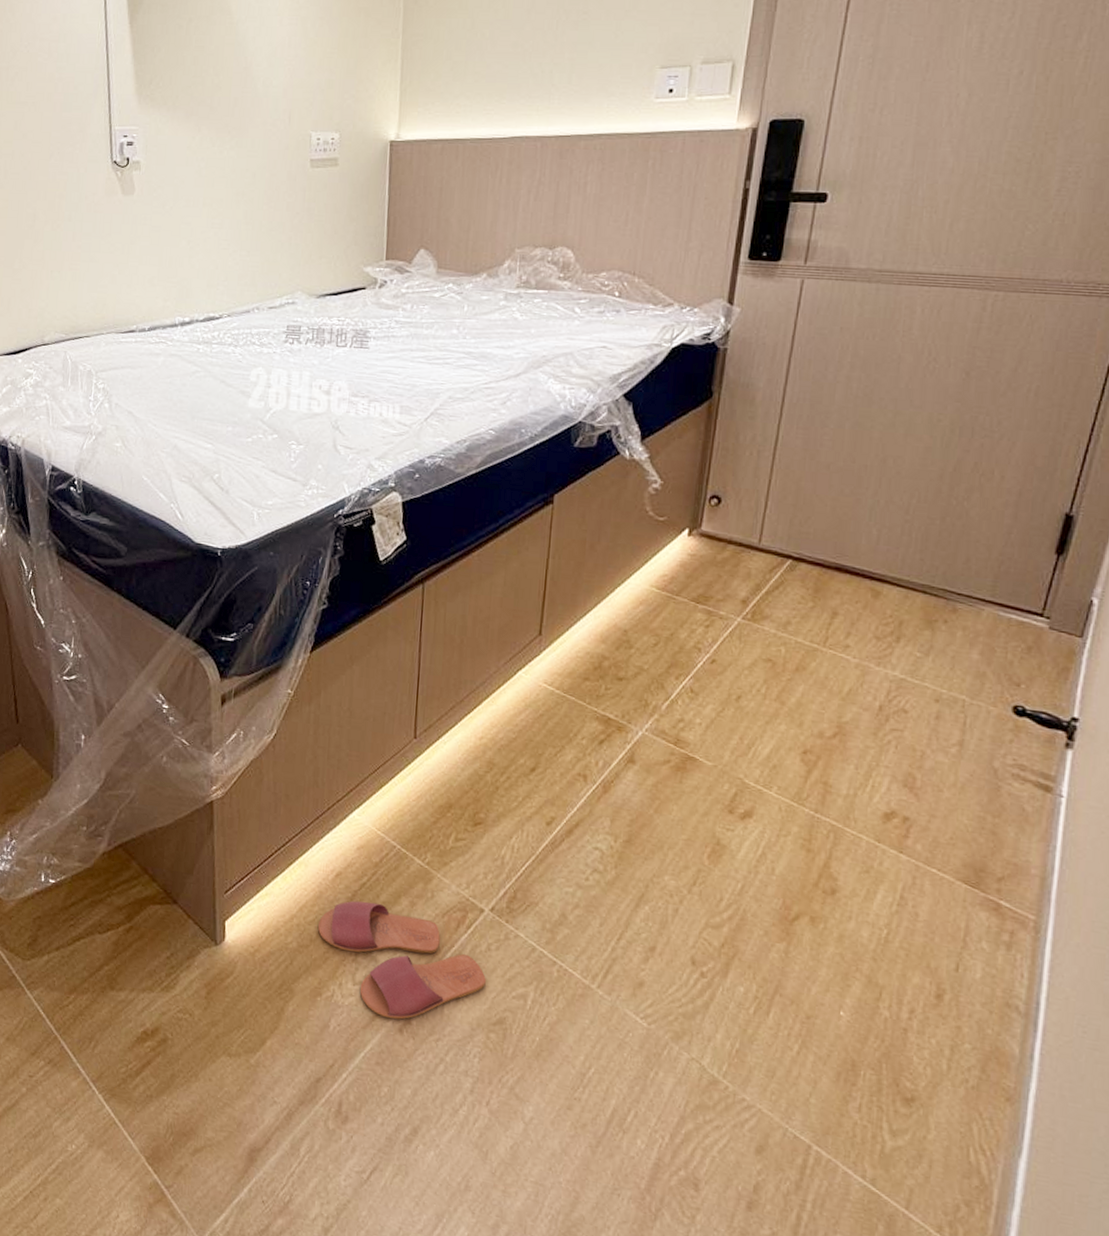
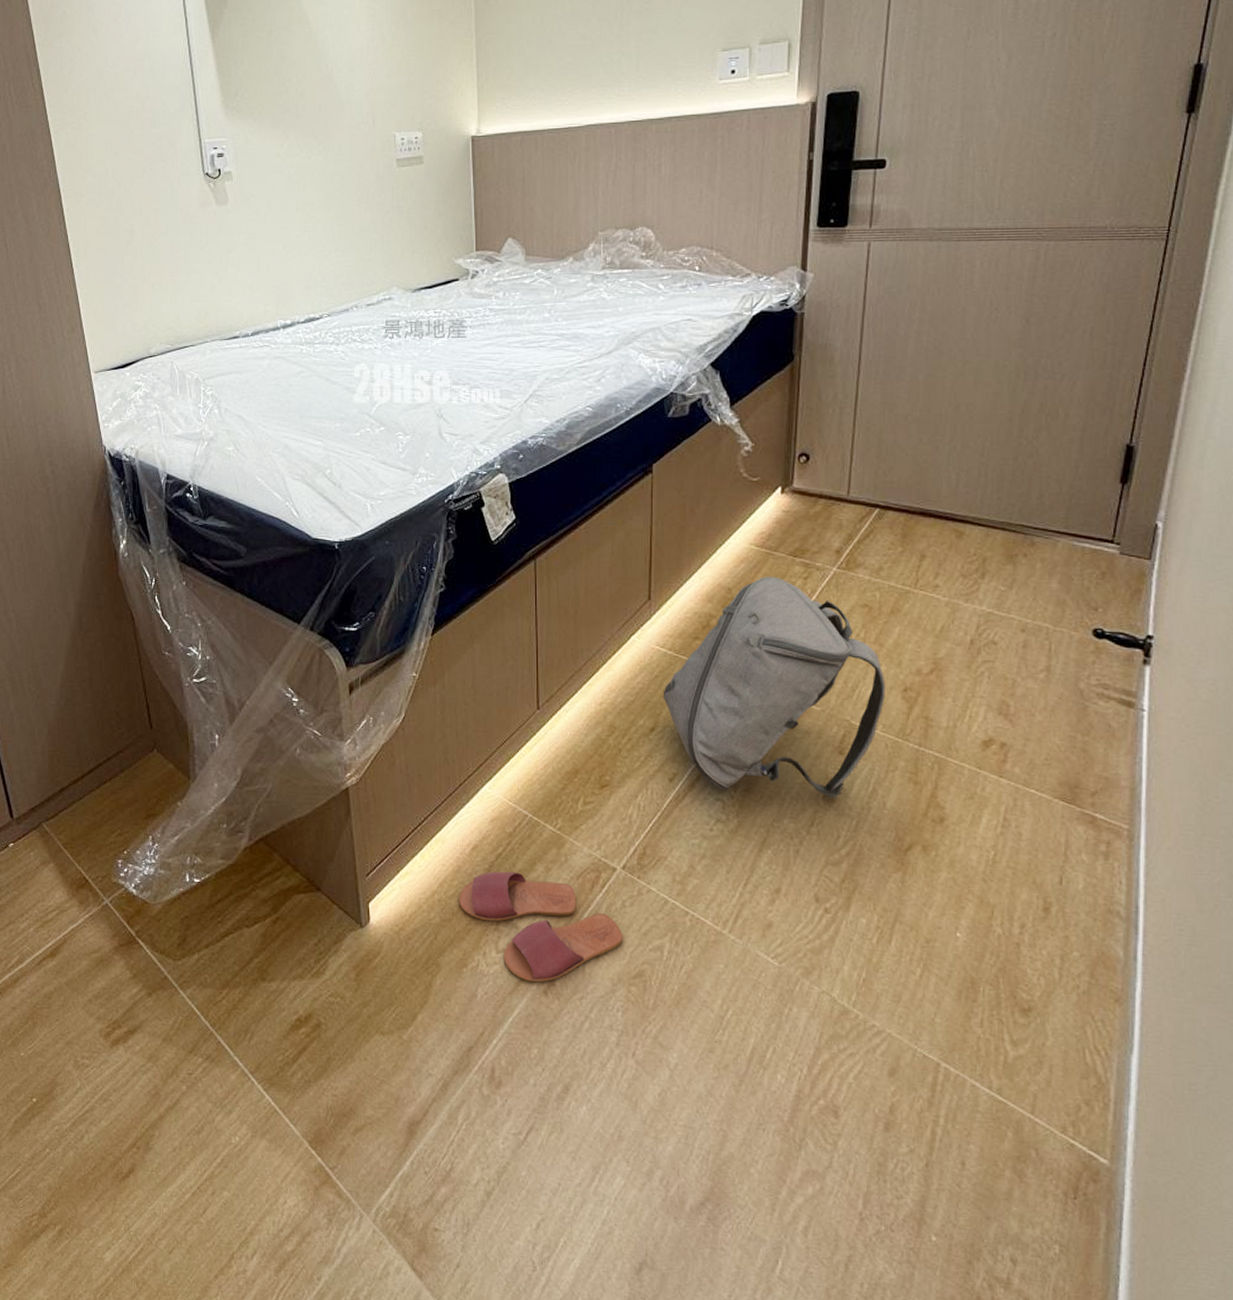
backpack: none [546,621,784,860] -> present [663,577,885,800]

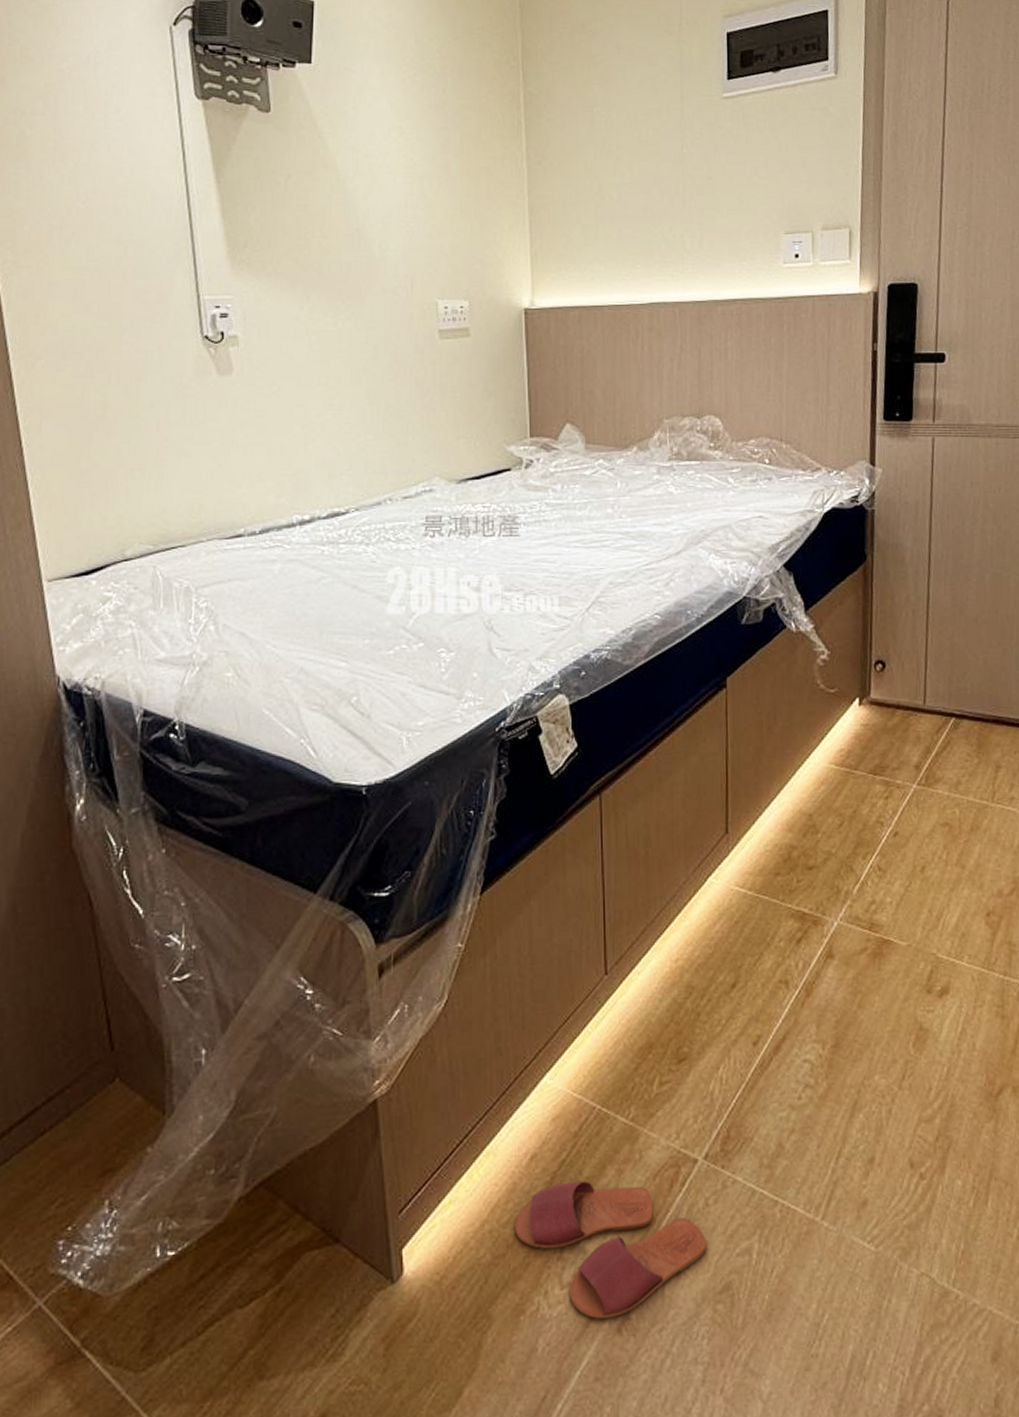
backpack: present [663,577,885,800] -> none [743,798,970,1051]

